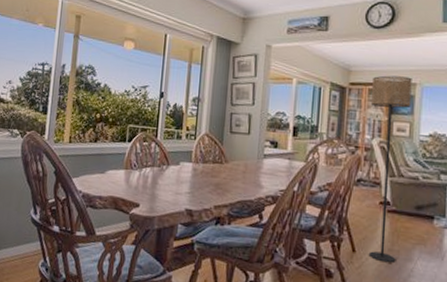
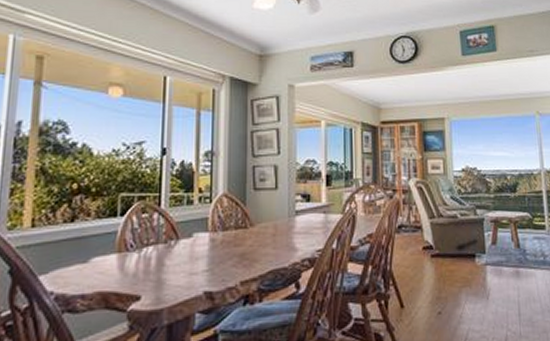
floor lamp: present [368,75,412,263] -> none [403,111,445,314]

